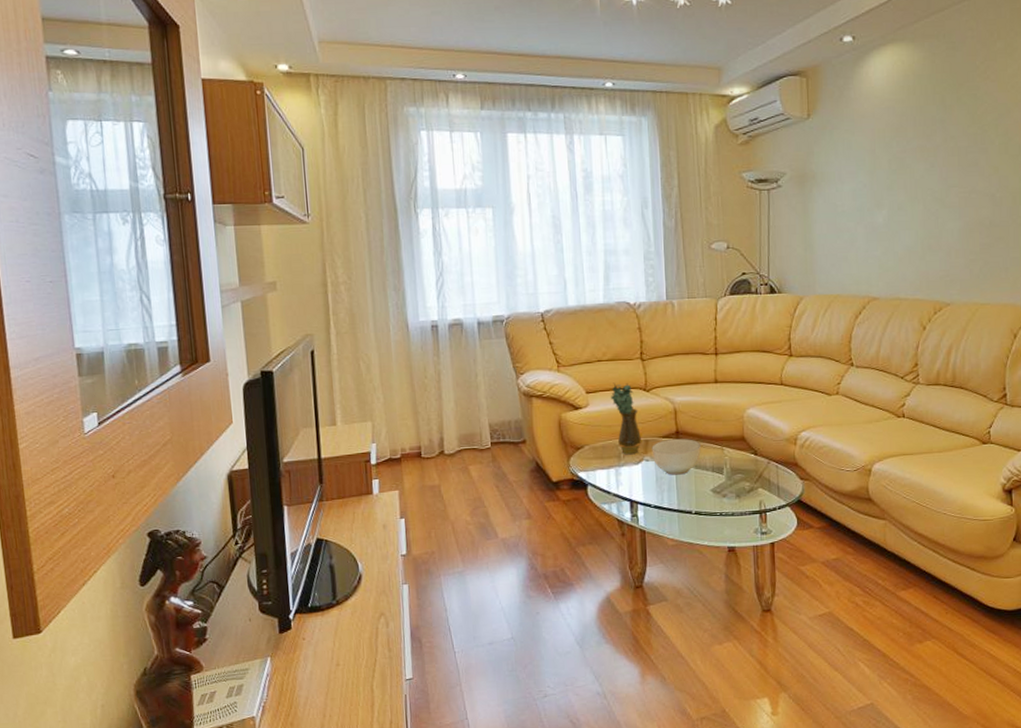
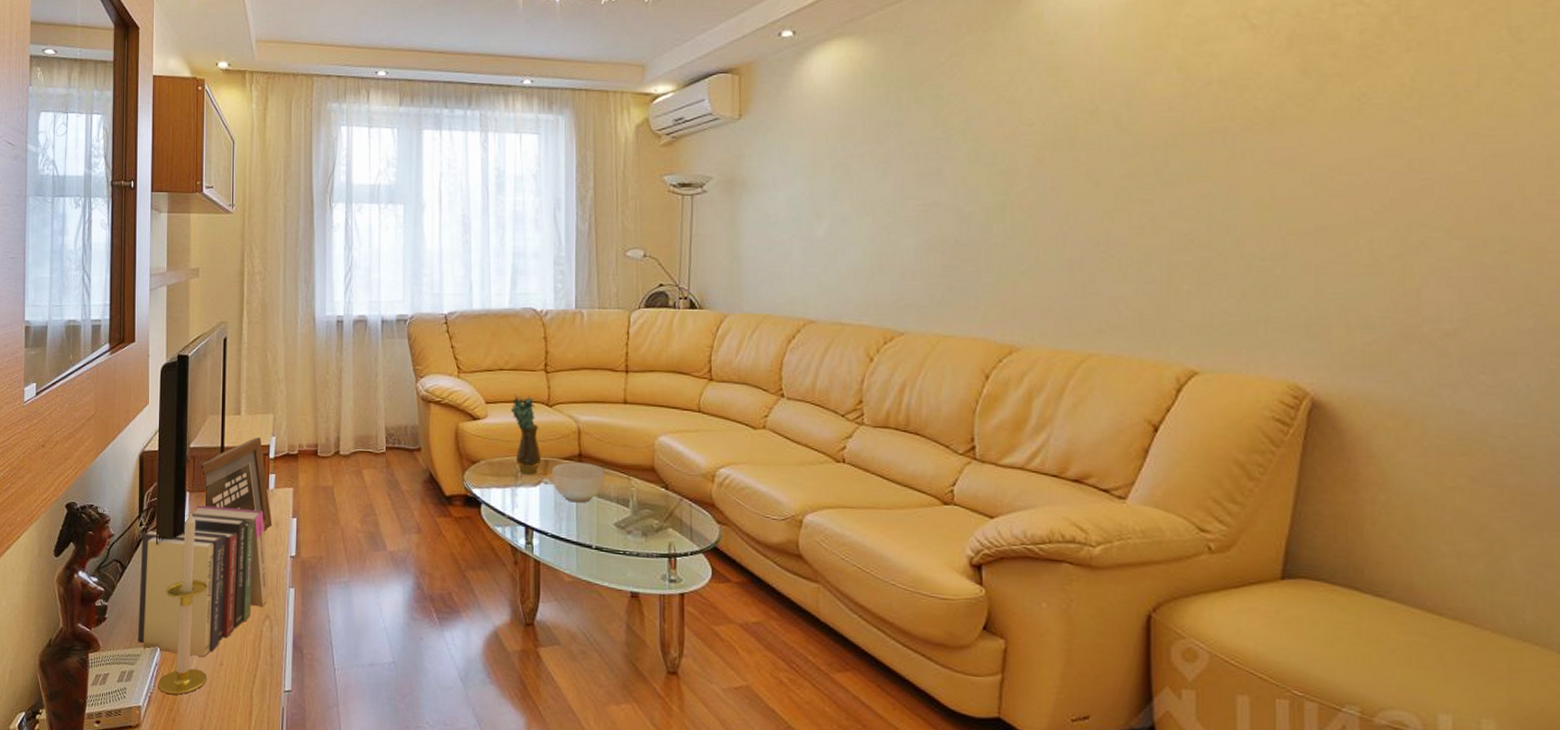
books: none [238,515,383,663] -> present [137,505,269,657]
candle: none [271,525,324,701] -> present [158,512,207,695]
picture frame: none [291,445,380,535] -> present [191,437,272,531]

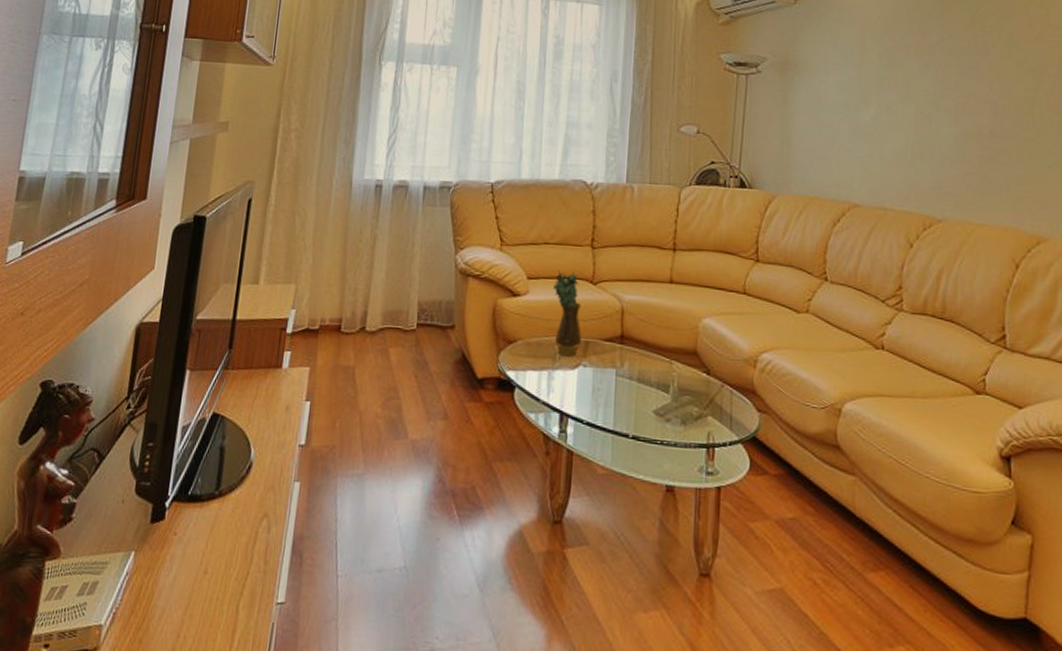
books: present [137,505,269,657] -> none [107,386,273,564]
candle: present [158,512,207,695] -> none [126,393,199,611]
picture frame: present [191,437,272,531] -> none [189,309,282,416]
bowl: present [551,461,606,503] -> none [591,343,648,388]

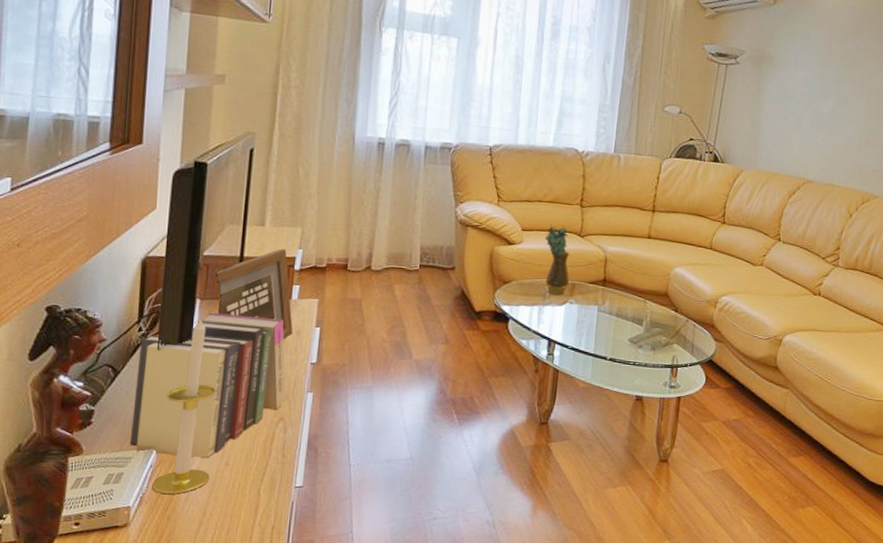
books: none [107,386,273,564] -> present [129,313,286,458]
candle: none [126,393,199,611] -> present [152,319,216,495]
picture frame: none [189,309,282,416] -> present [200,249,293,339]

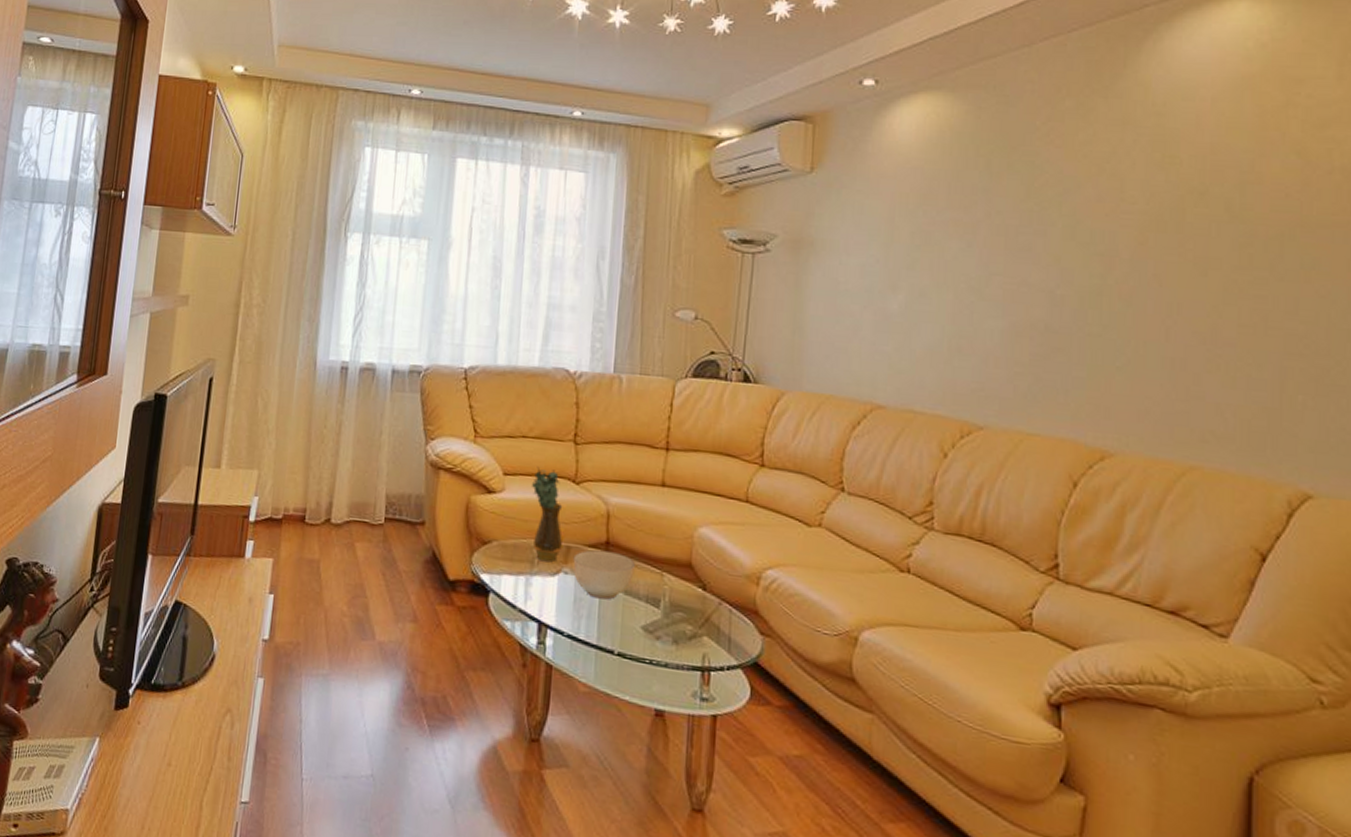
books: present [129,313,286,458] -> none [73,572,236,754]
candle: present [152,319,216,495] -> none [91,578,162,799]
picture frame: present [200,249,293,339] -> none [151,495,245,608]
bowl: none [577,285,626,321] -> present [573,550,636,600]

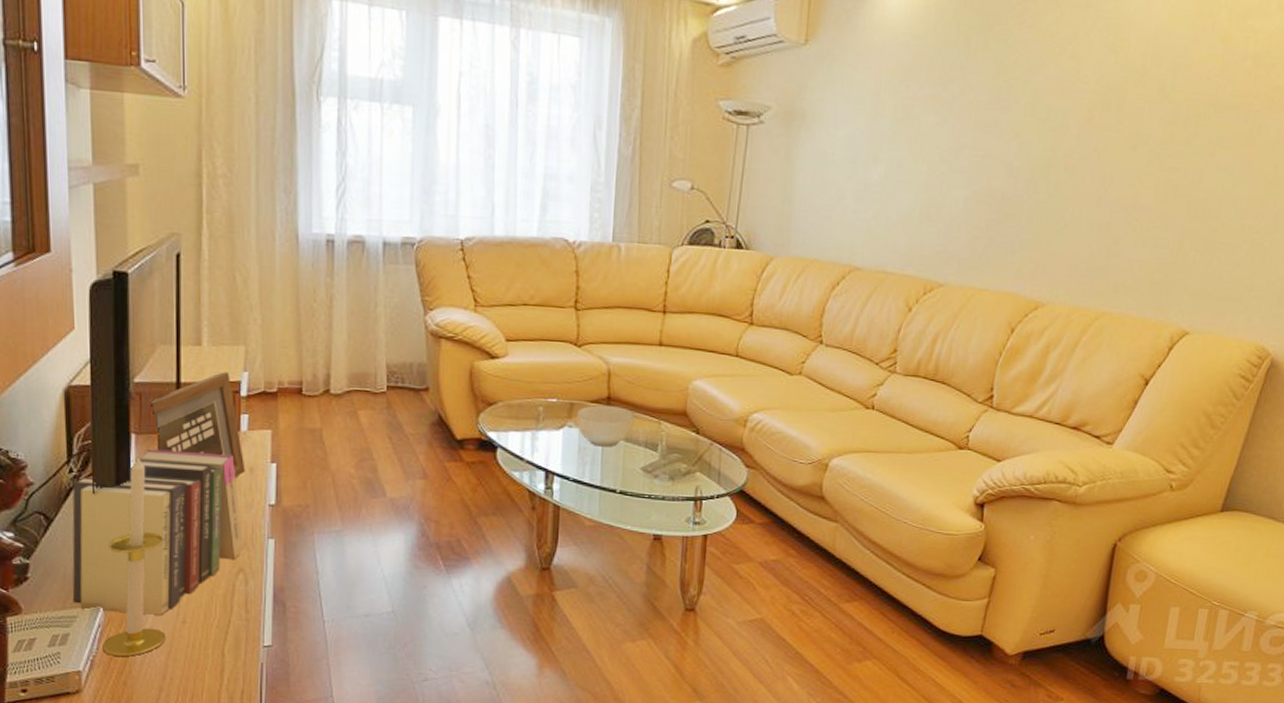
books: none [73,572,236,754] -> present [72,449,243,615]
candle: none [91,578,162,799] -> present [102,456,166,657]
picture frame: none [151,495,245,608] -> present [138,372,246,478]
vase: present [532,466,564,561] -> none [535,332,567,417]

